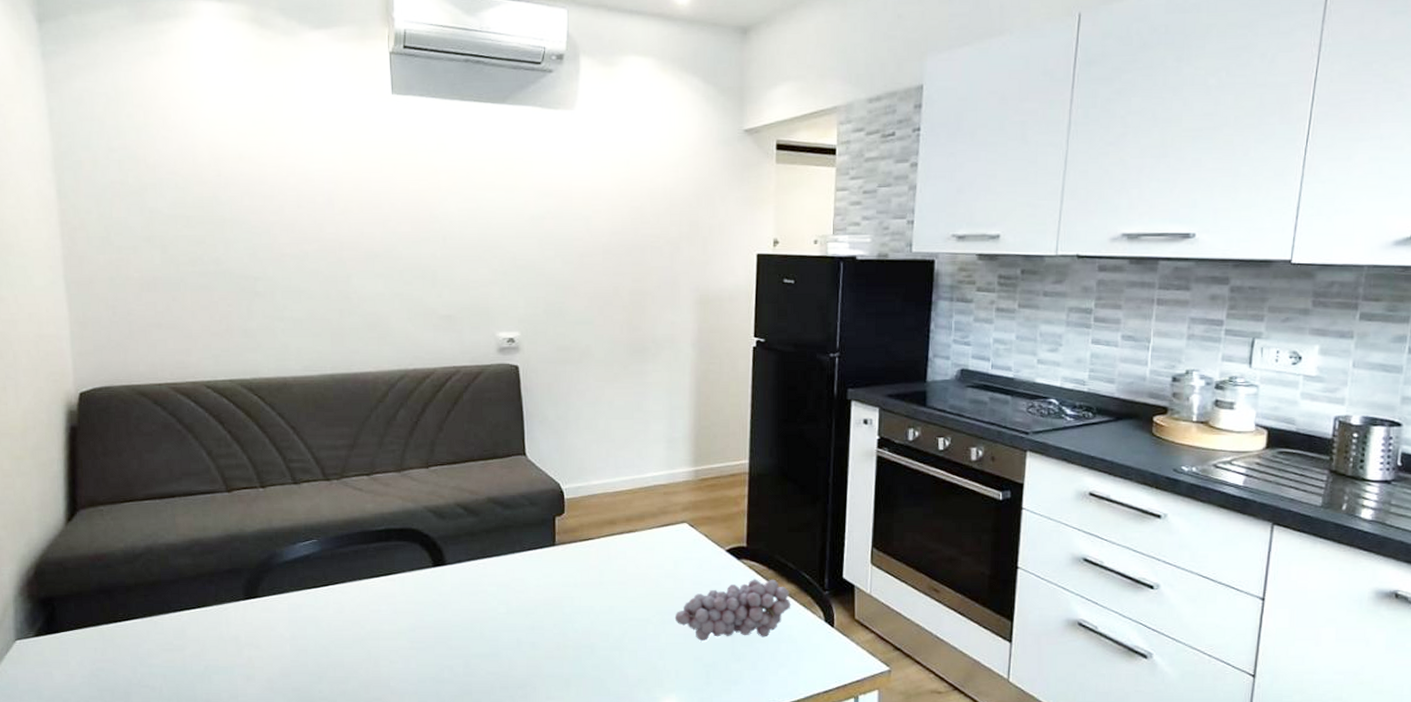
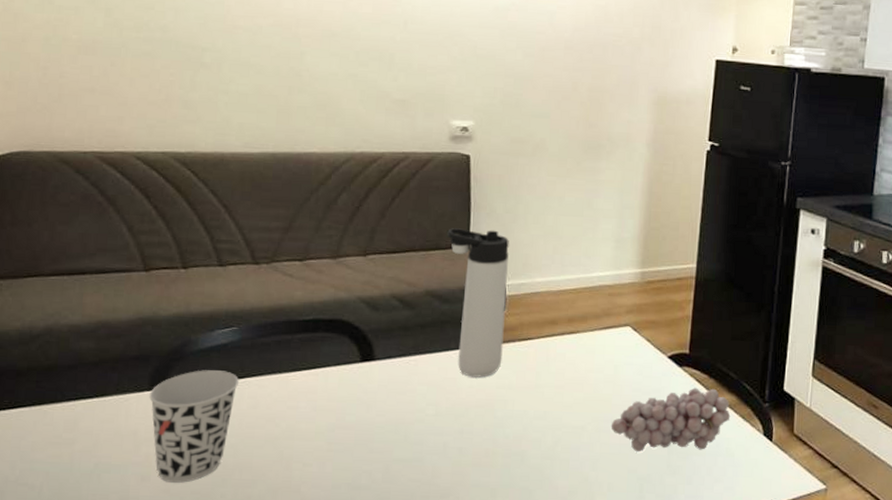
cup: none [245,580,324,681] -> present [149,370,240,483]
thermos bottle: none [503,437,566,577] -> present [447,228,509,378]

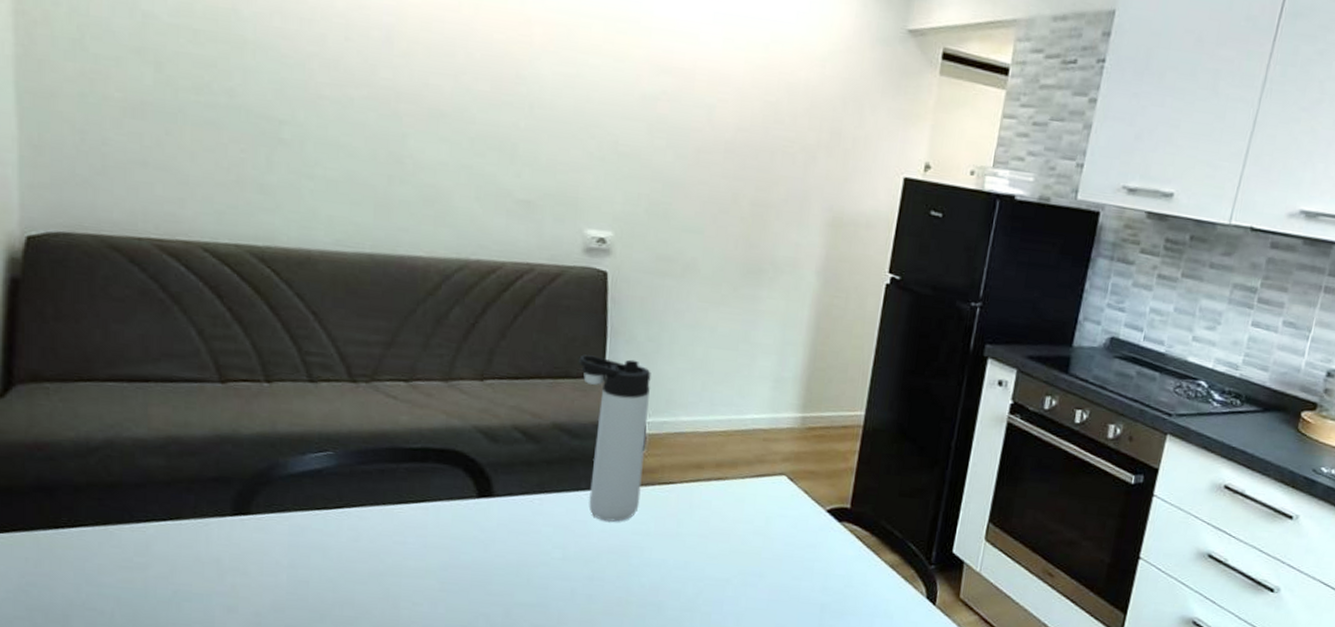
cup: present [149,370,240,483] -> none [232,496,337,616]
fruit: present [611,387,731,453] -> none [758,545,892,610]

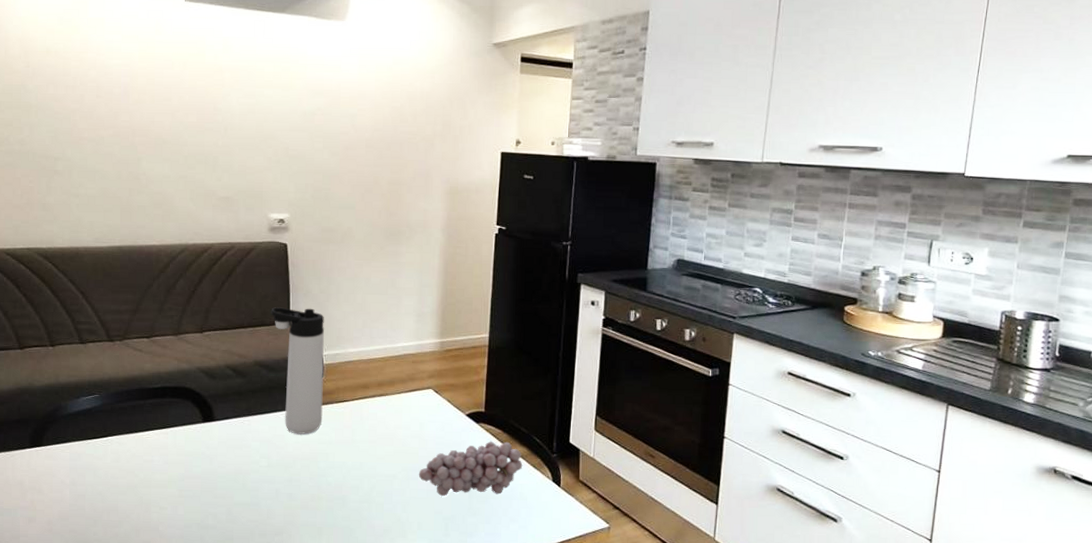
fruit: none [758,545,892,610] -> present [418,441,523,497]

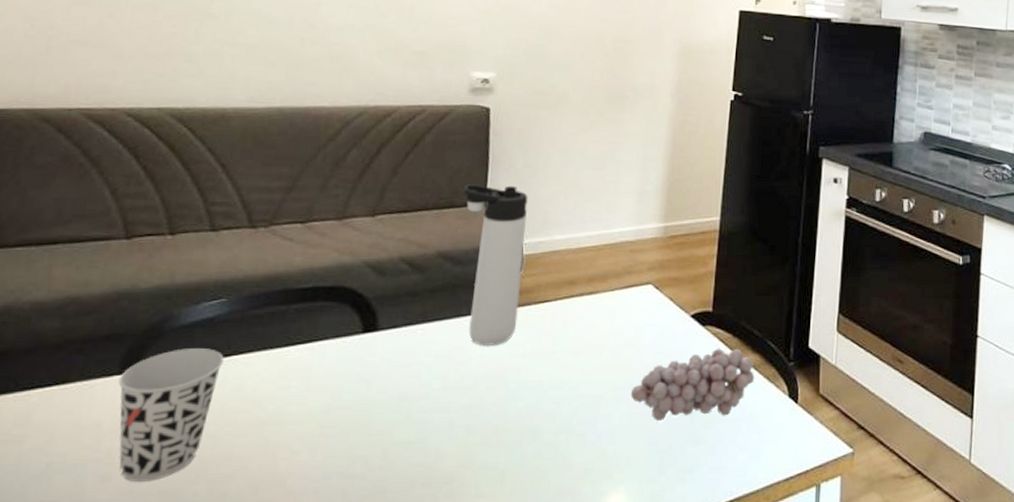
cup: none [30,430,103,523] -> present [118,348,225,482]

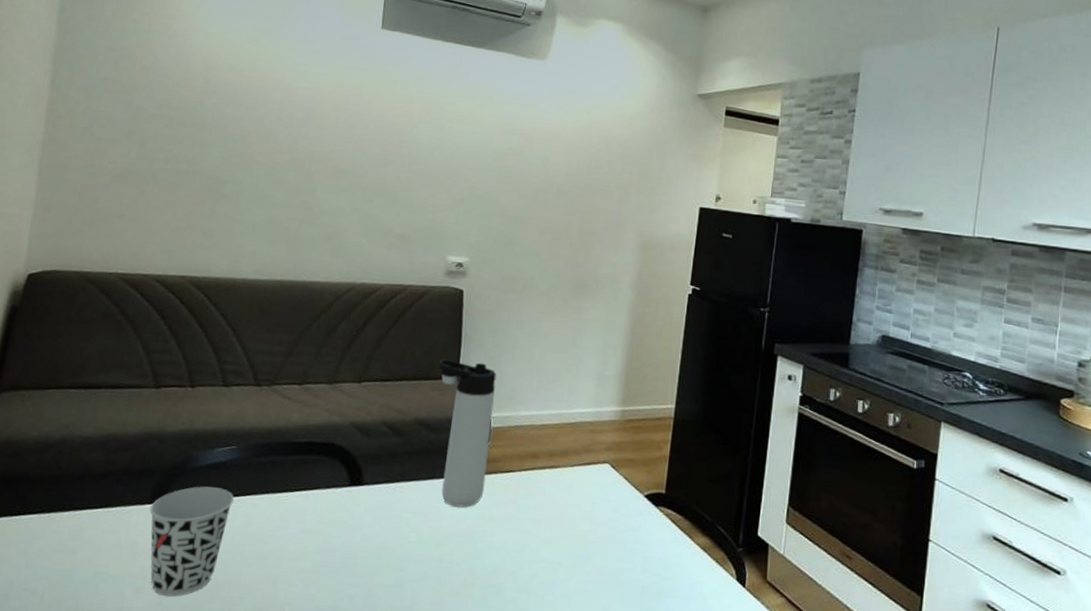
fruit: present [630,348,755,422] -> none [586,528,705,592]

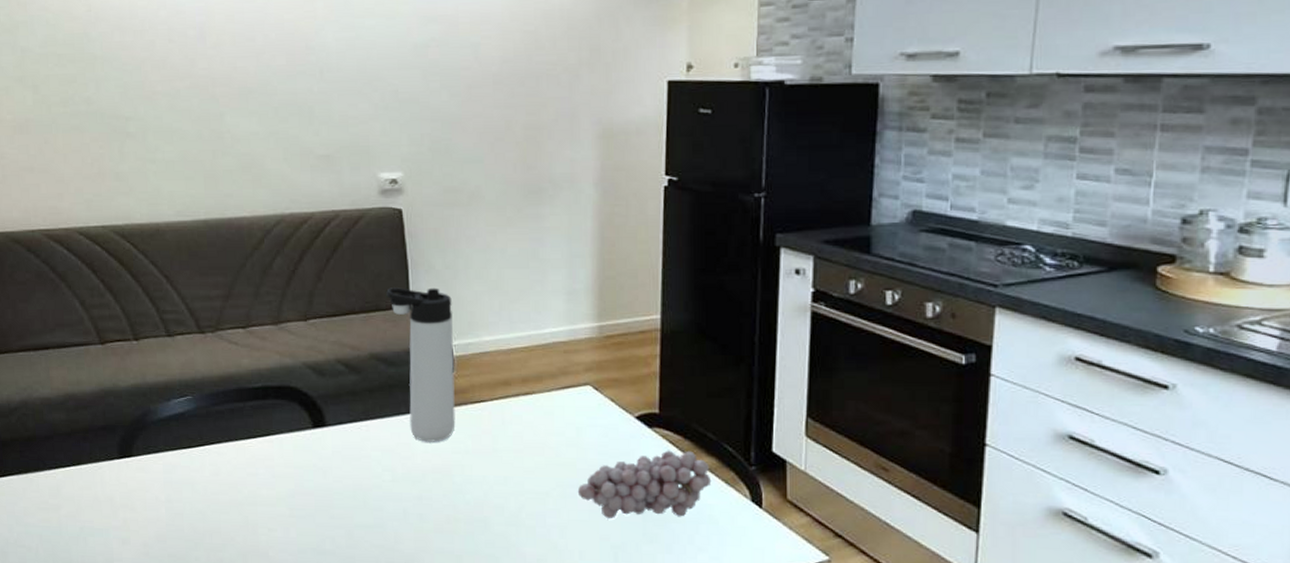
cup: present [149,486,235,597] -> none [119,438,200,546]
fruit: none [586,528,705,592] -> present [577,450,712,520]

